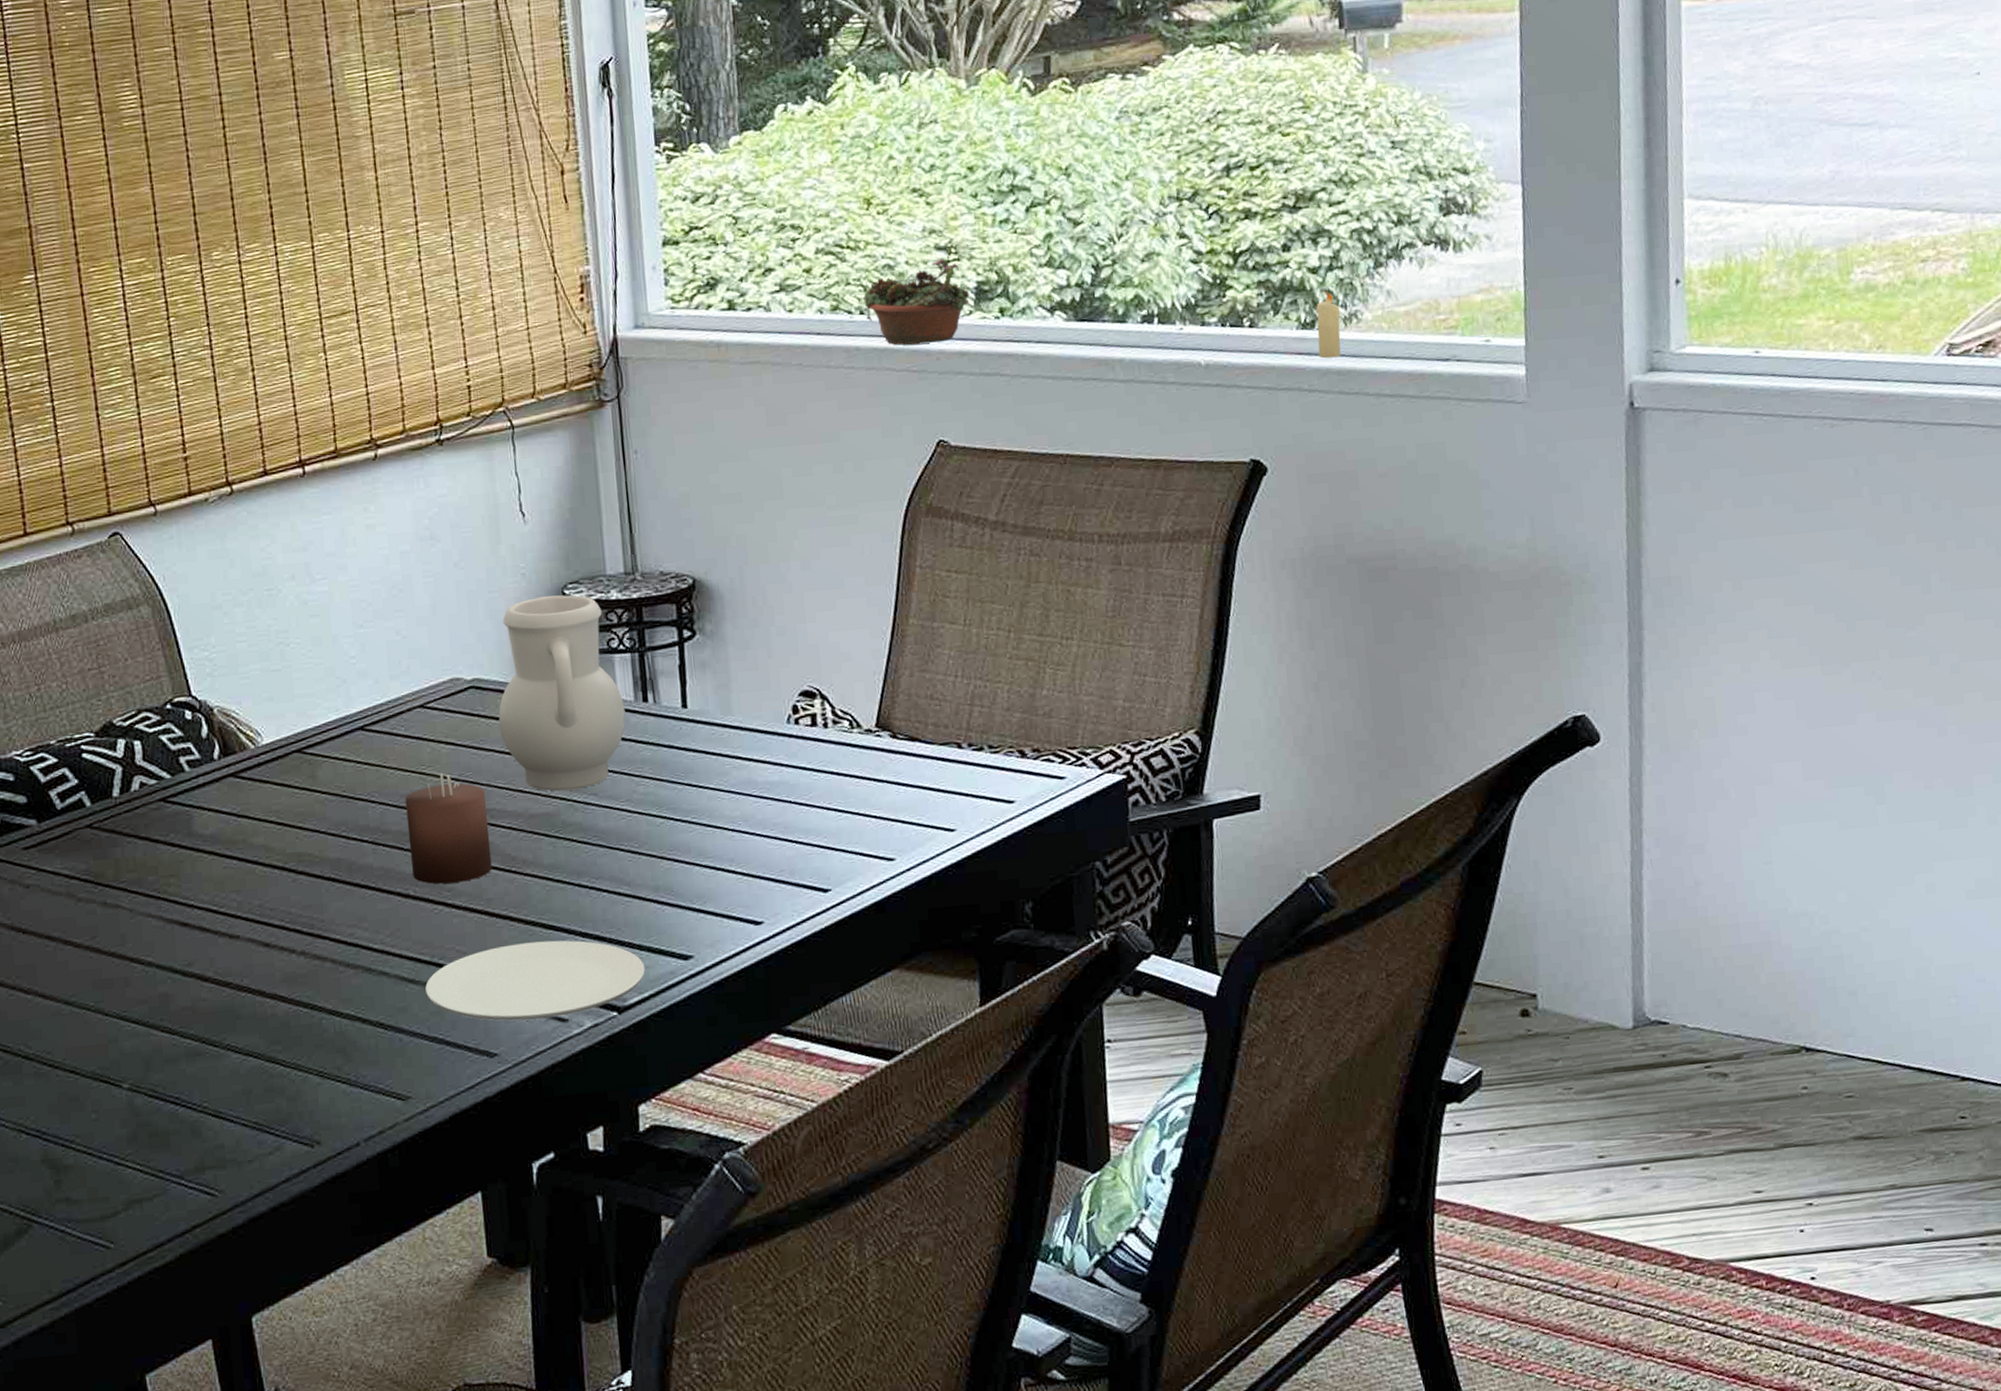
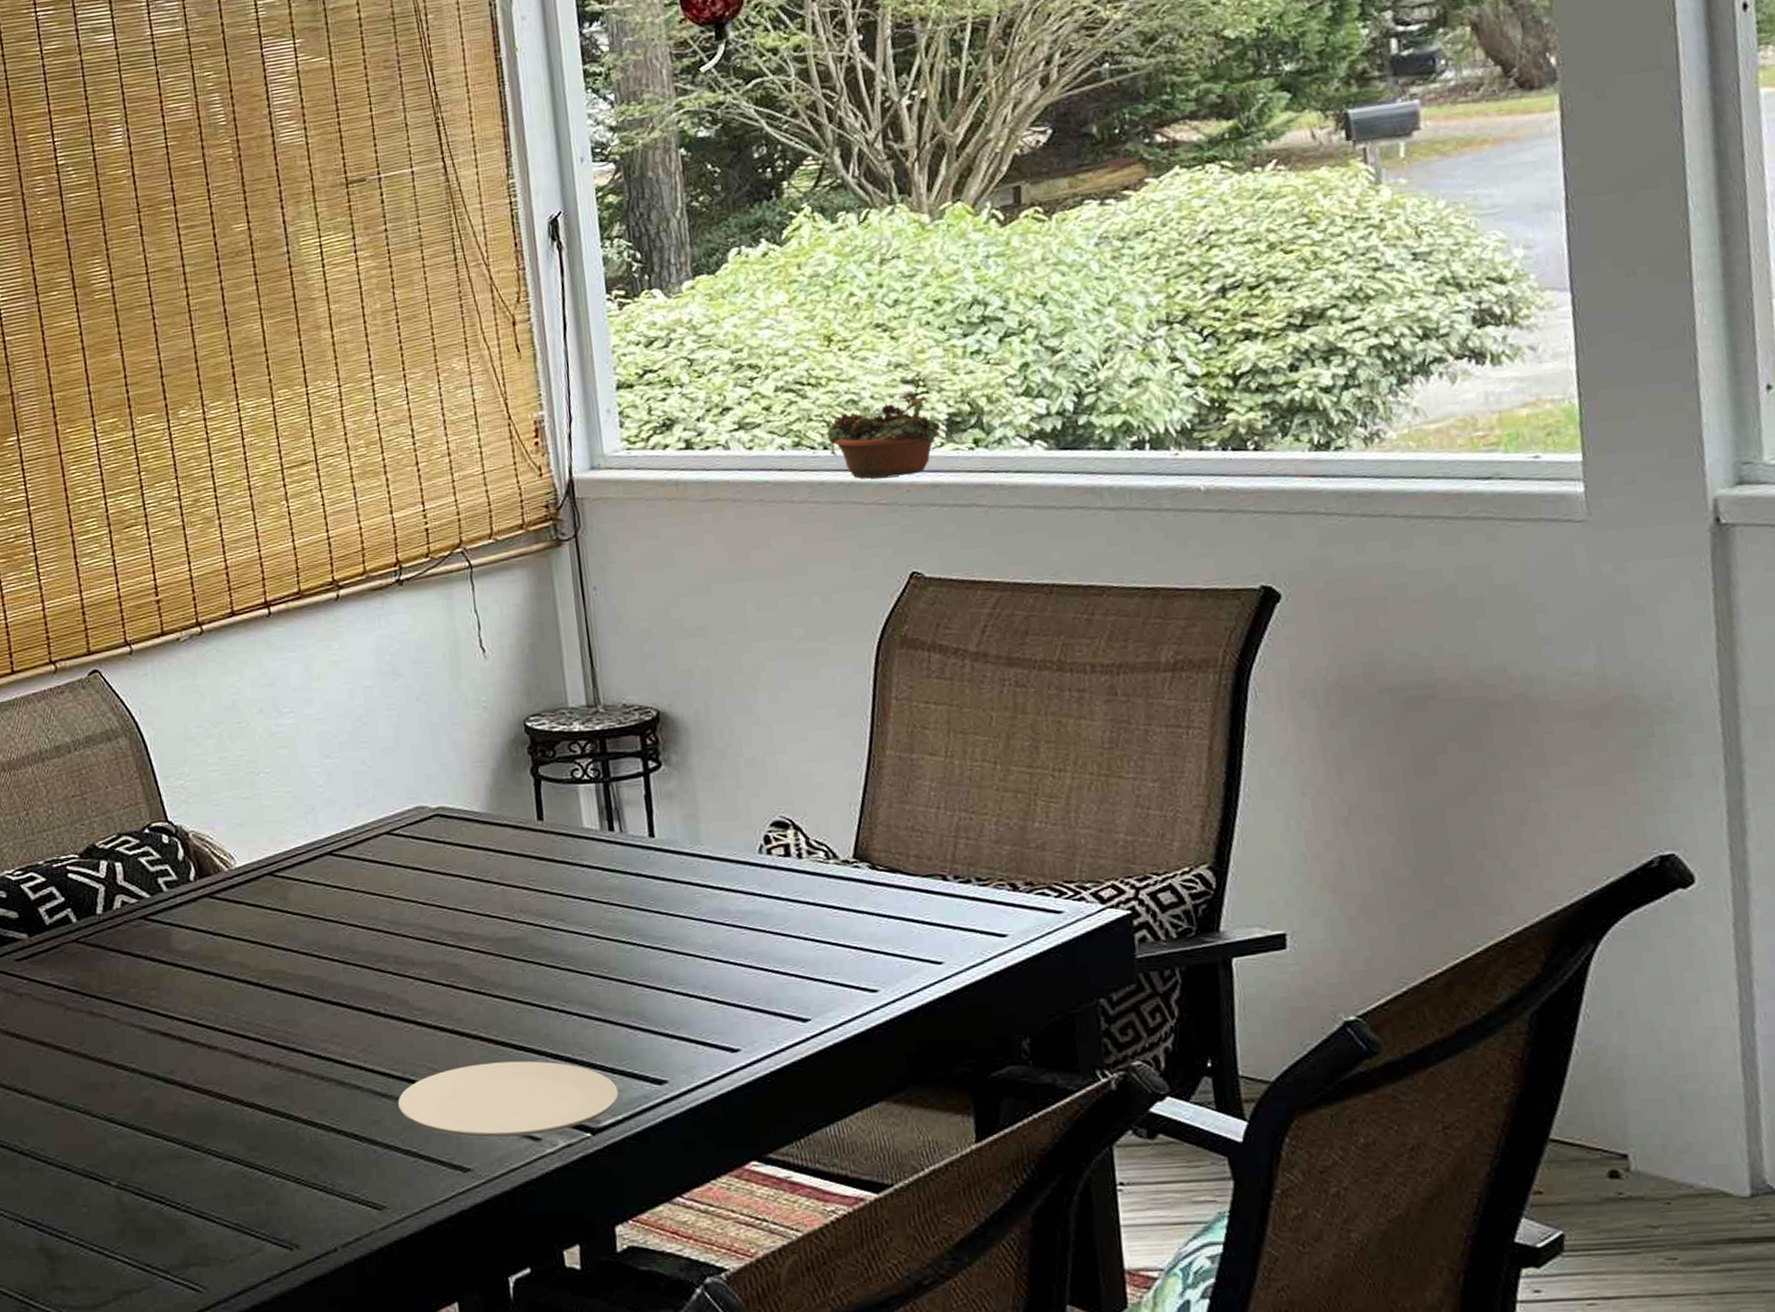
candle: present [405,773,492,884] -> none [374,896,461,1004]
pitcher: present [498,595,626,791] -> none [463,727,592,917]
candle: present [1316,291,1341,359] -> none [1330,411,1362,481]

